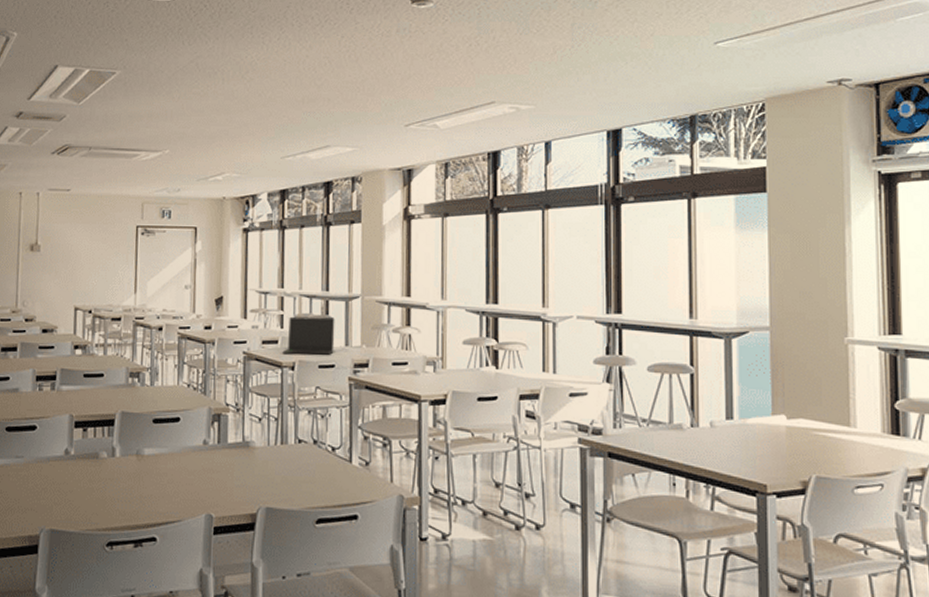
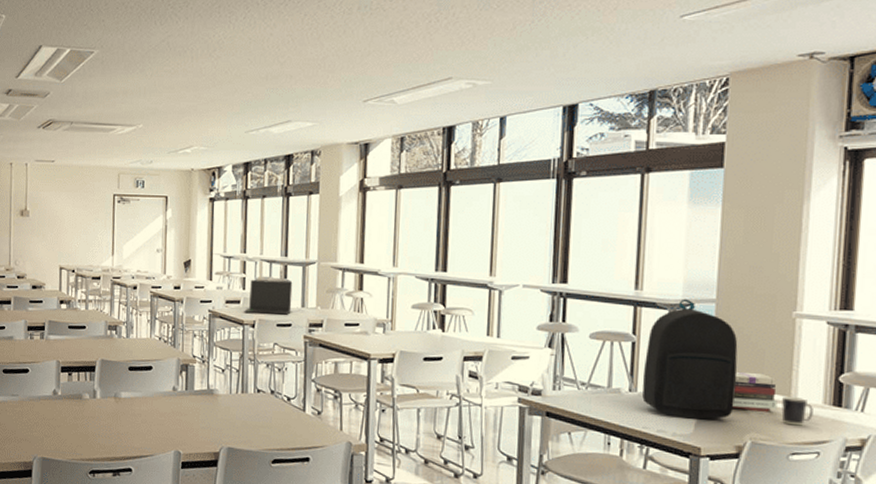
backpack: none [703,327,797,454] -> present [642,298,738,420]
books: none [794,403,838,444] -> present [732,372,778,412]
mug: none [842,426,873,457] -> present [781,397,813,426]

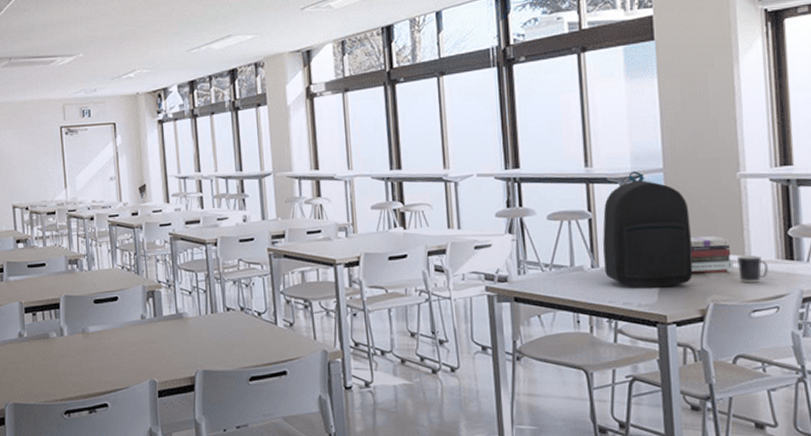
laptop: present [244,279,293,315] -> none [205,195,252,233]

